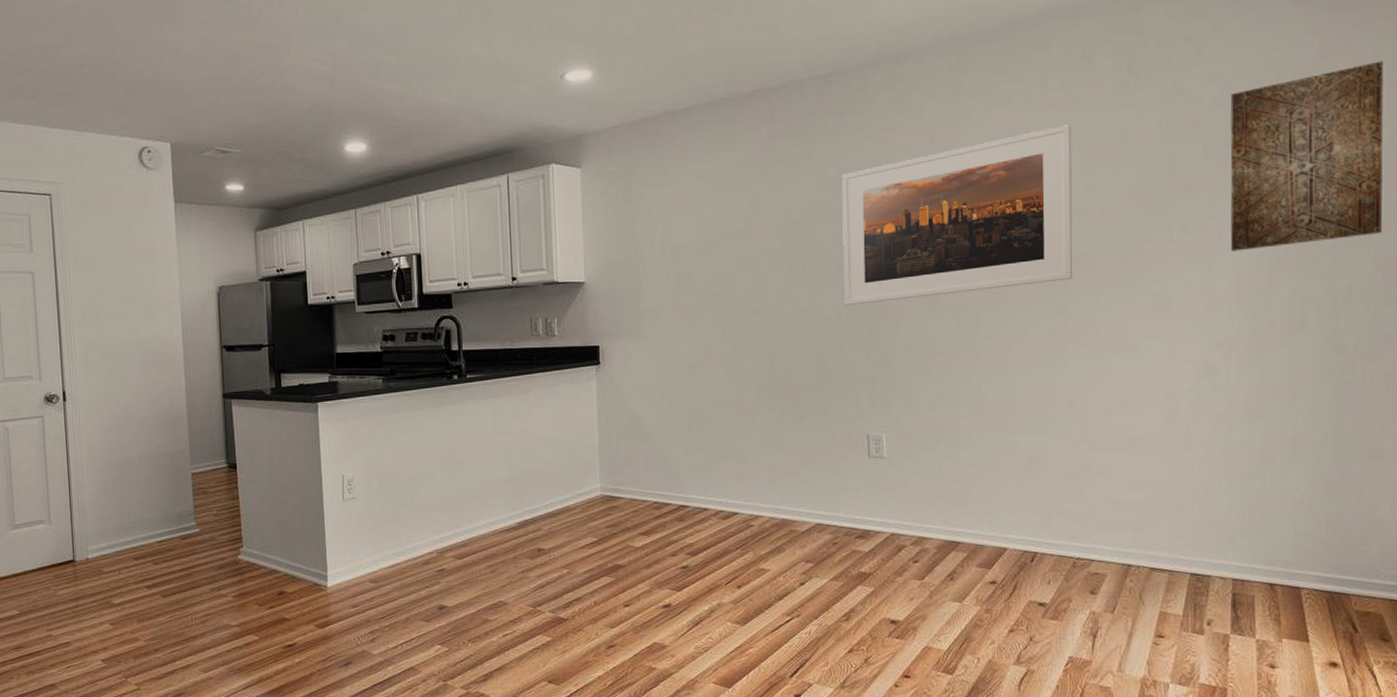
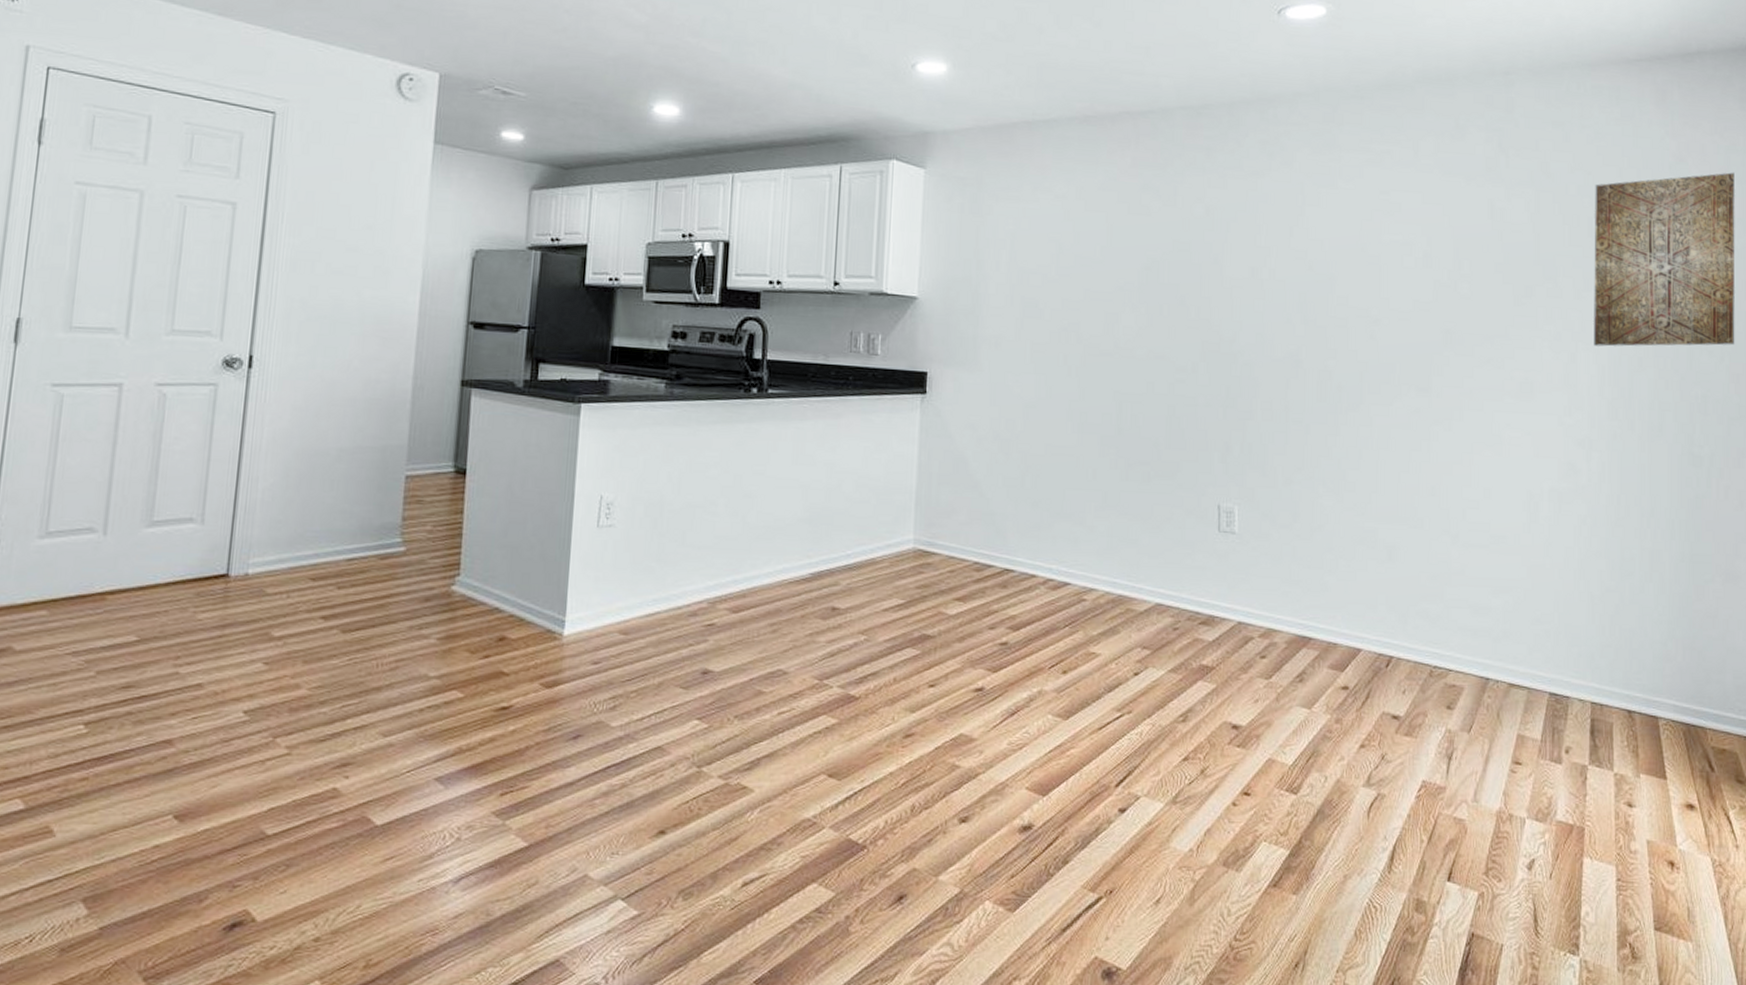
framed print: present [841,124,1073,305] -> none [1203,193,1442,358]

